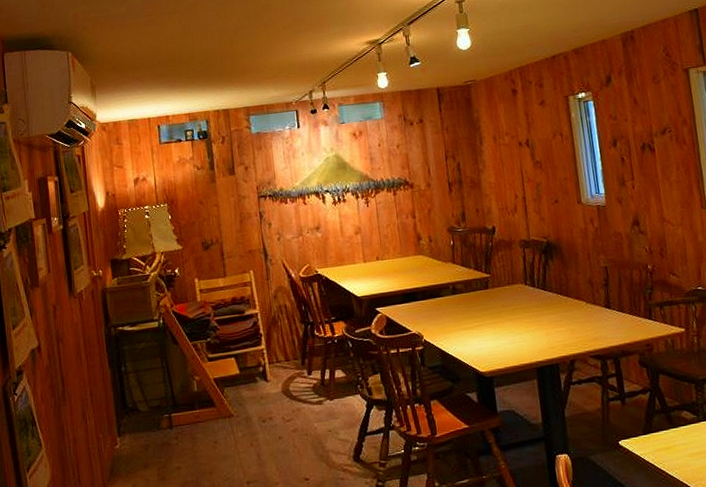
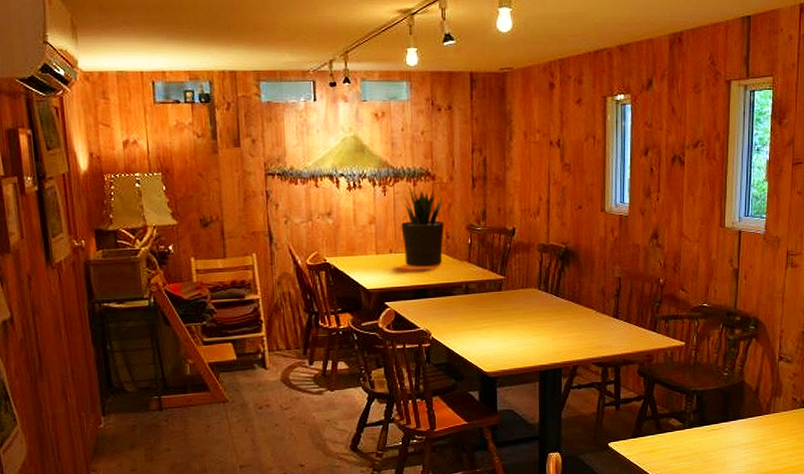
planter: none [385,195,427,272] -> present [401,185,445,268]

